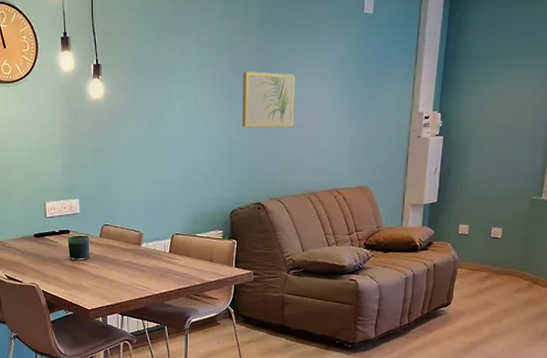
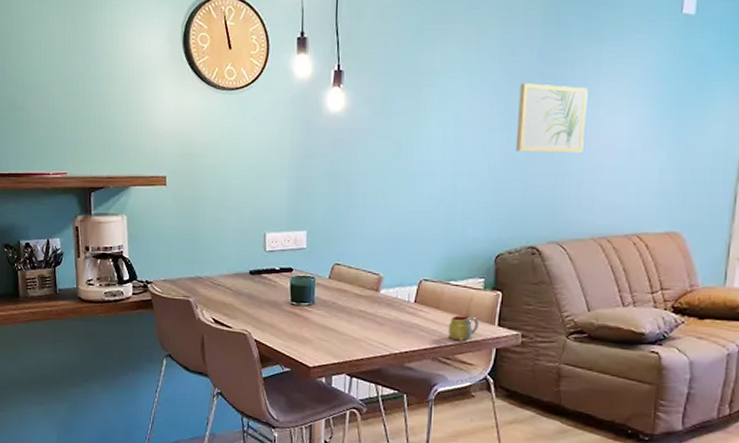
mug: none [196,261,221,281] -> present [447,315,480,341]

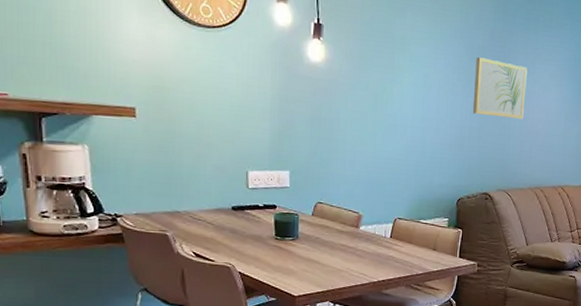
mug: present [447,315,480,341] -> none [418,249,445,270]

